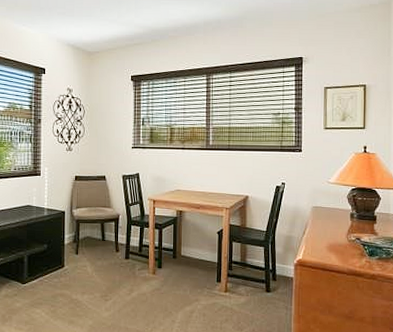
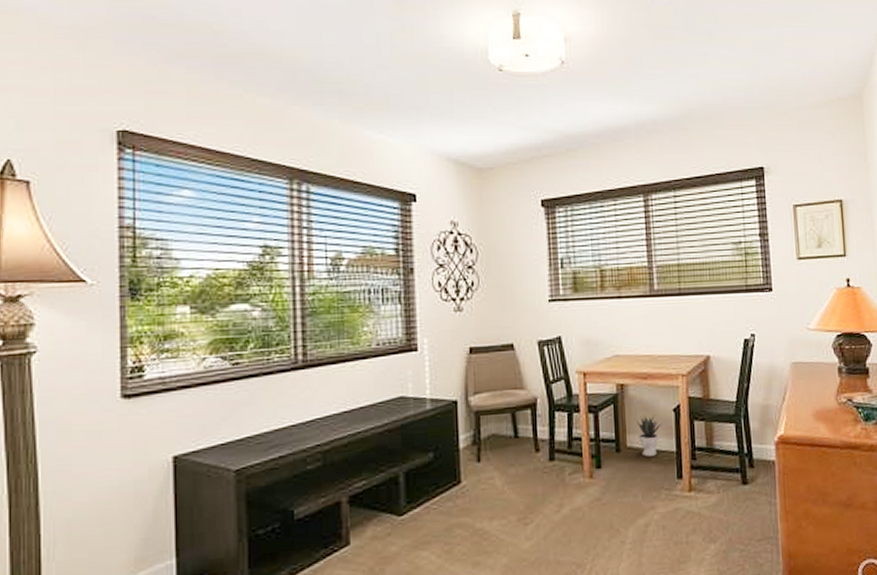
potted plant: none [189,233,209,264] -> present [636,414,663,457]

